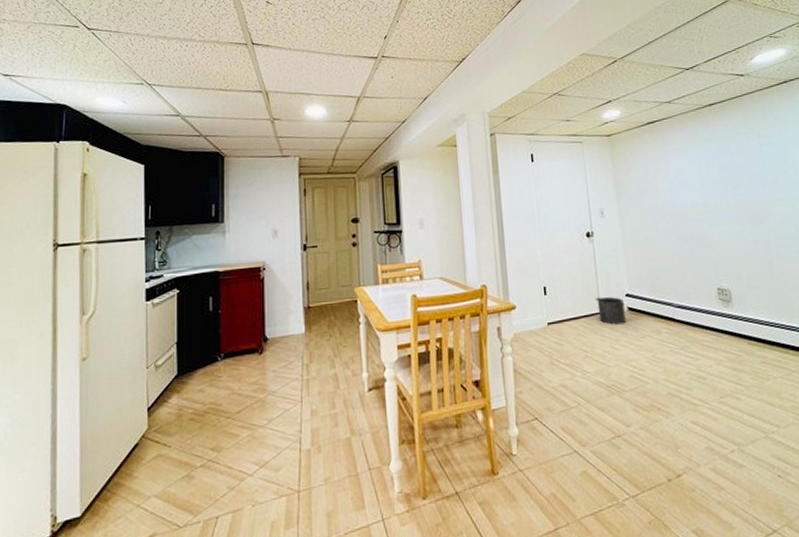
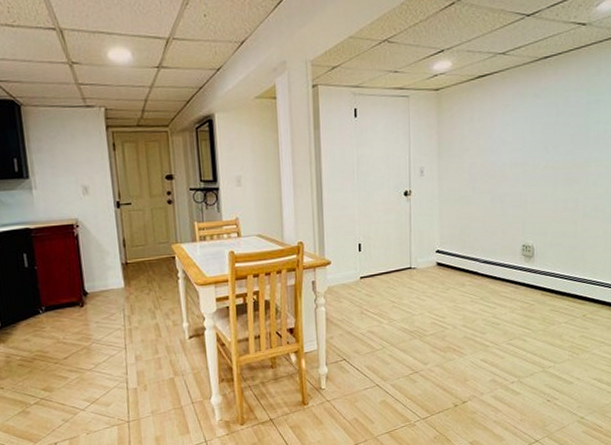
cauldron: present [595,296,626,325] -> none [407,252,435,279]

